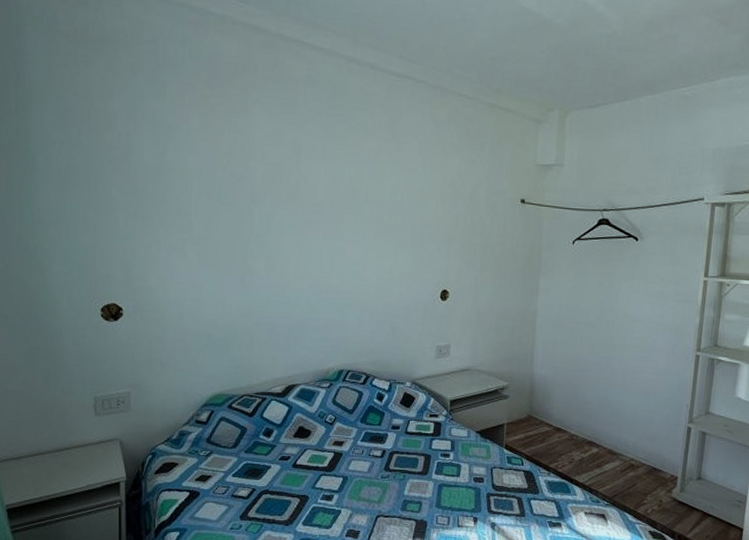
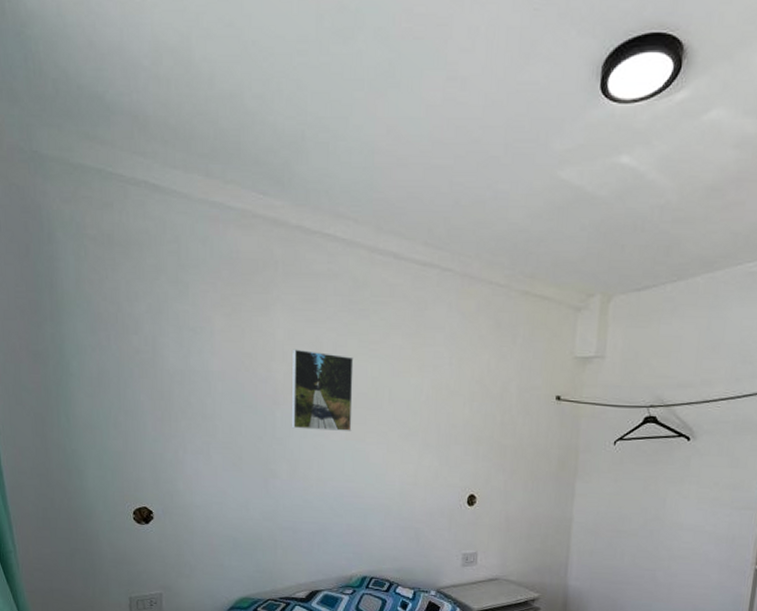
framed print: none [269,149,332,229] -> present [291,349,354,431]

